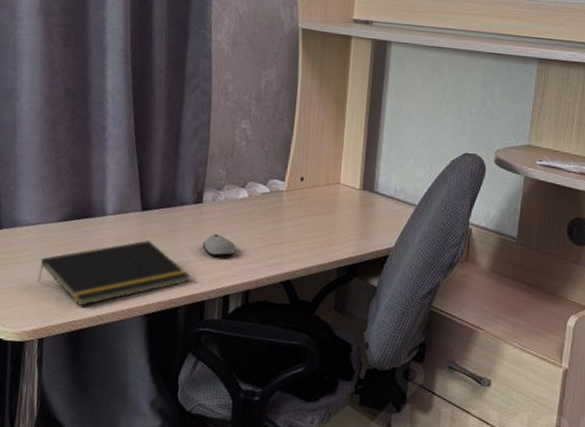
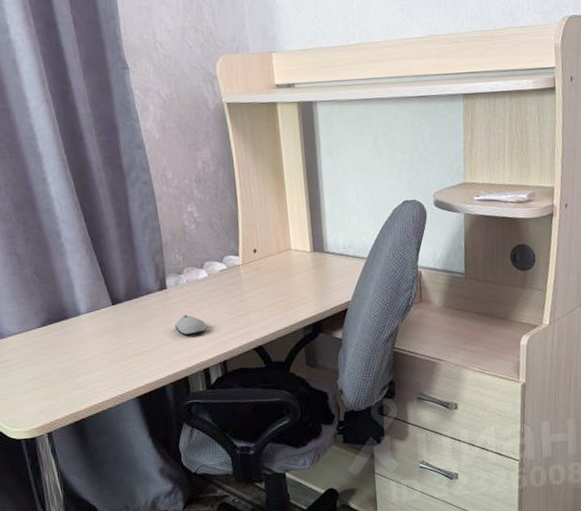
notepad: present [37,240,190,306] -> none [32,331,170,399]

